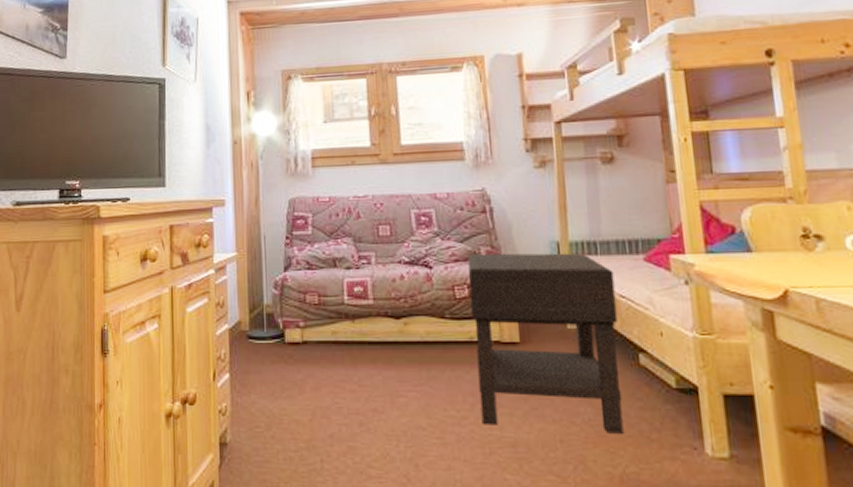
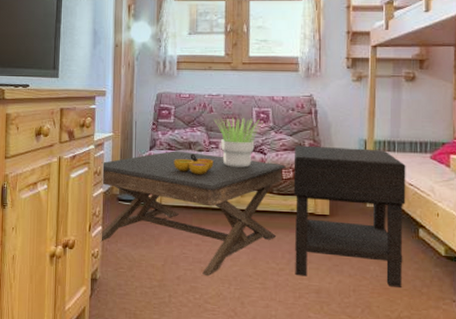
coffee table: none [224,270,459,432] -> present [100,151,286,277]
decorative bowl: none [315,273,366,300] -> present [174,154,214,175]
potted plant: none [363,222,426,287] -> present [214,117,263,167]

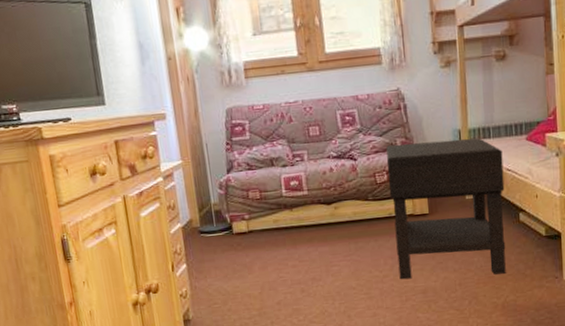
coffee table: present [100,151,286,277] -> none [174,167,379,296]
decorative bowl: present [174,154,214,175] -> none [256,170,301,193]
potted plant: present [214,117,263,167] -> none [295,122,350,179]

